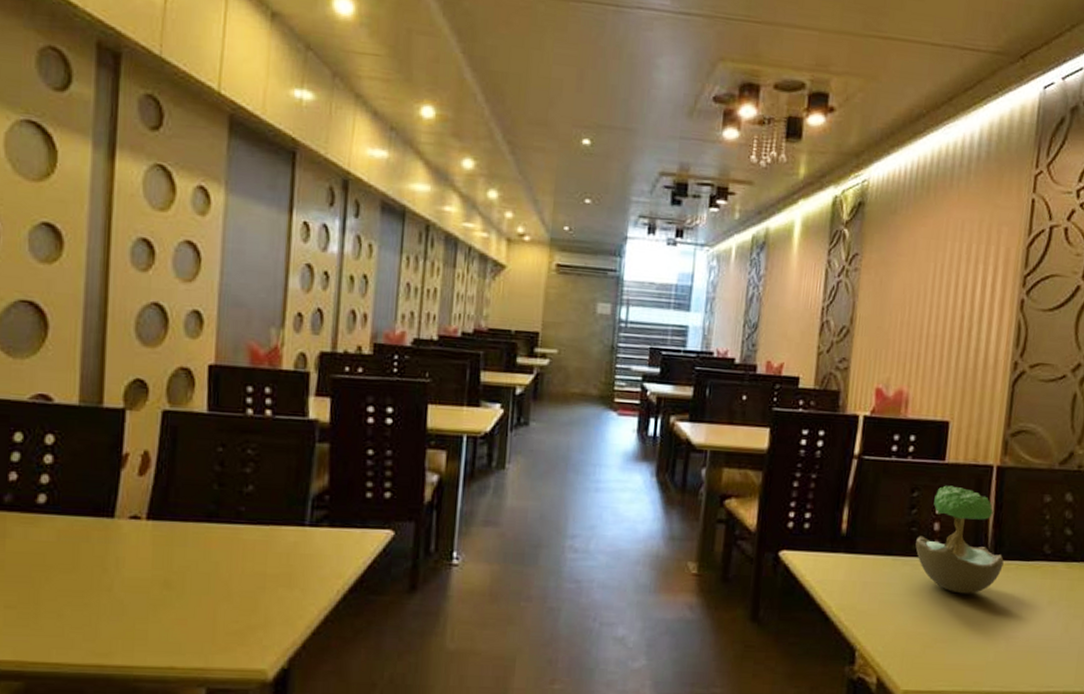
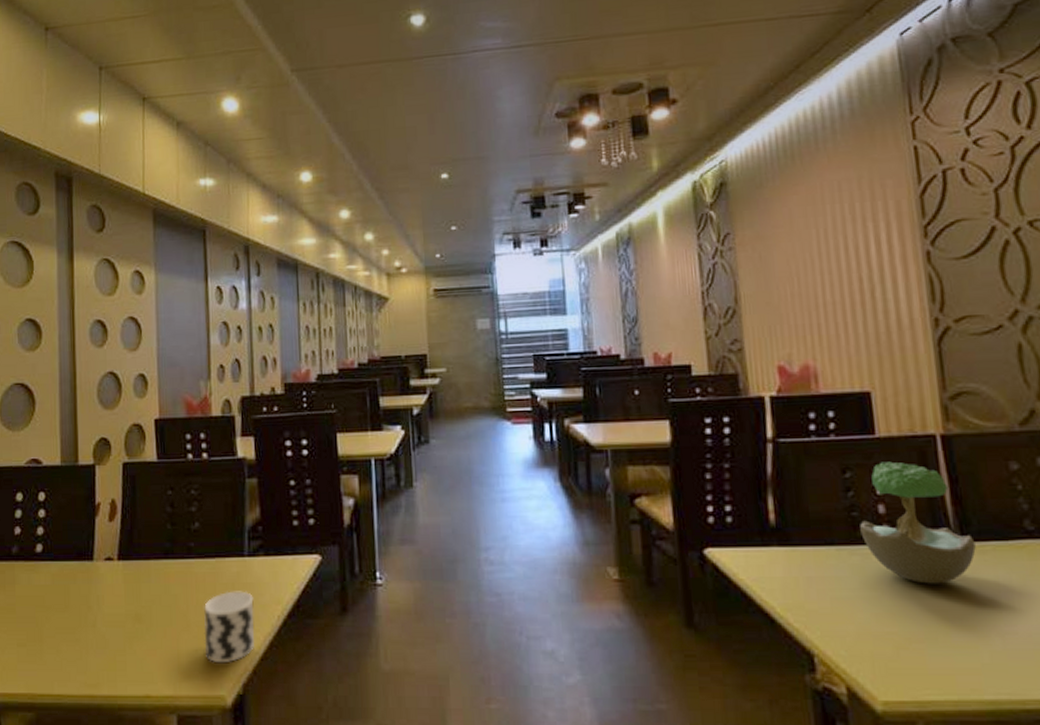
cup: none [247,561,311,637] -> present [204,591,255,663]

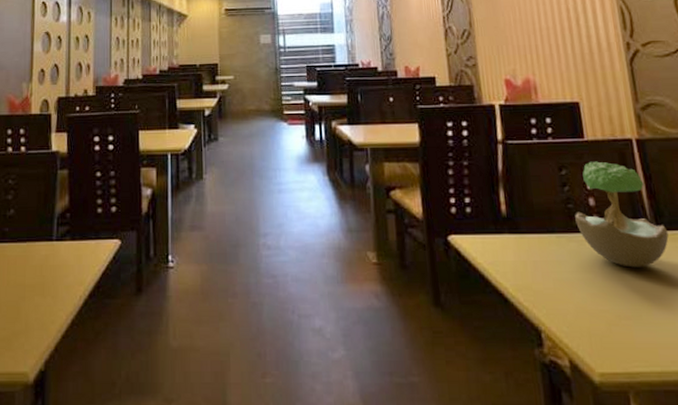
cup: present [204,591,255,663] -> none [12,273,59,341]

